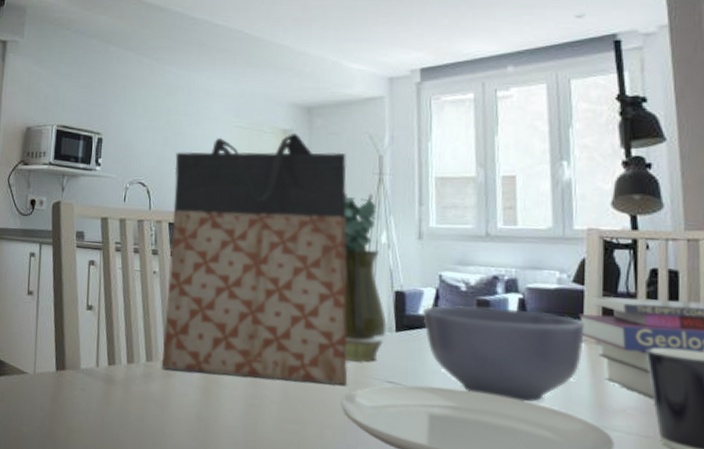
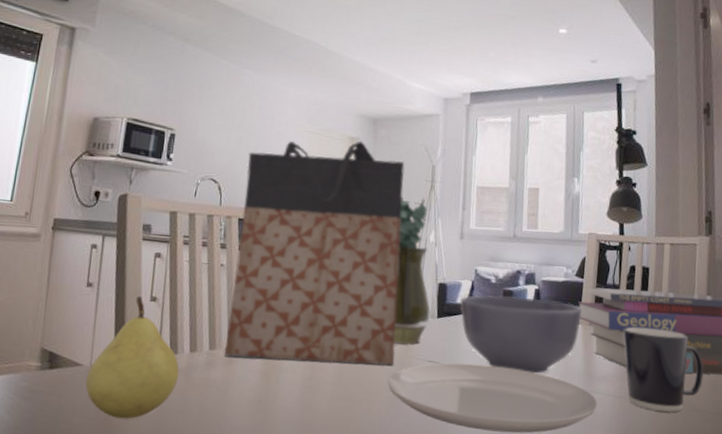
fruit: none [30,304,118,430] -> present [85,295,179,419]

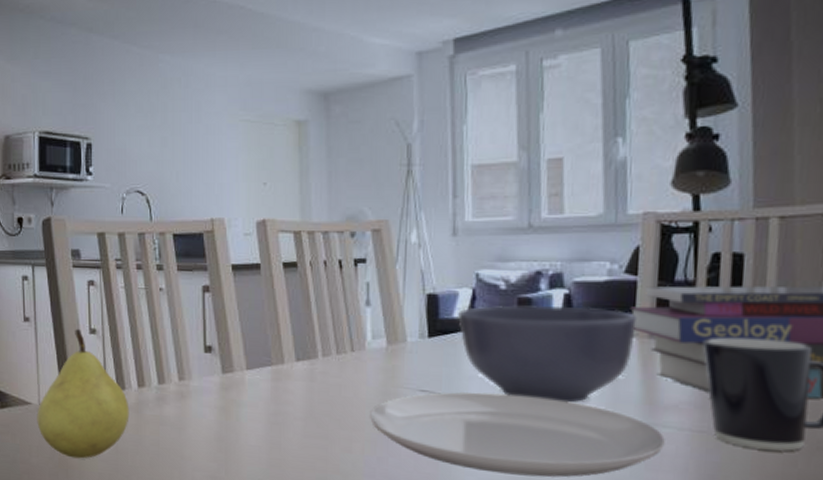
bag: present [224,140,405,366] -> none [174,123,377,397]
vase: present [393,197,431,345] -> none [368,187,420,372]

